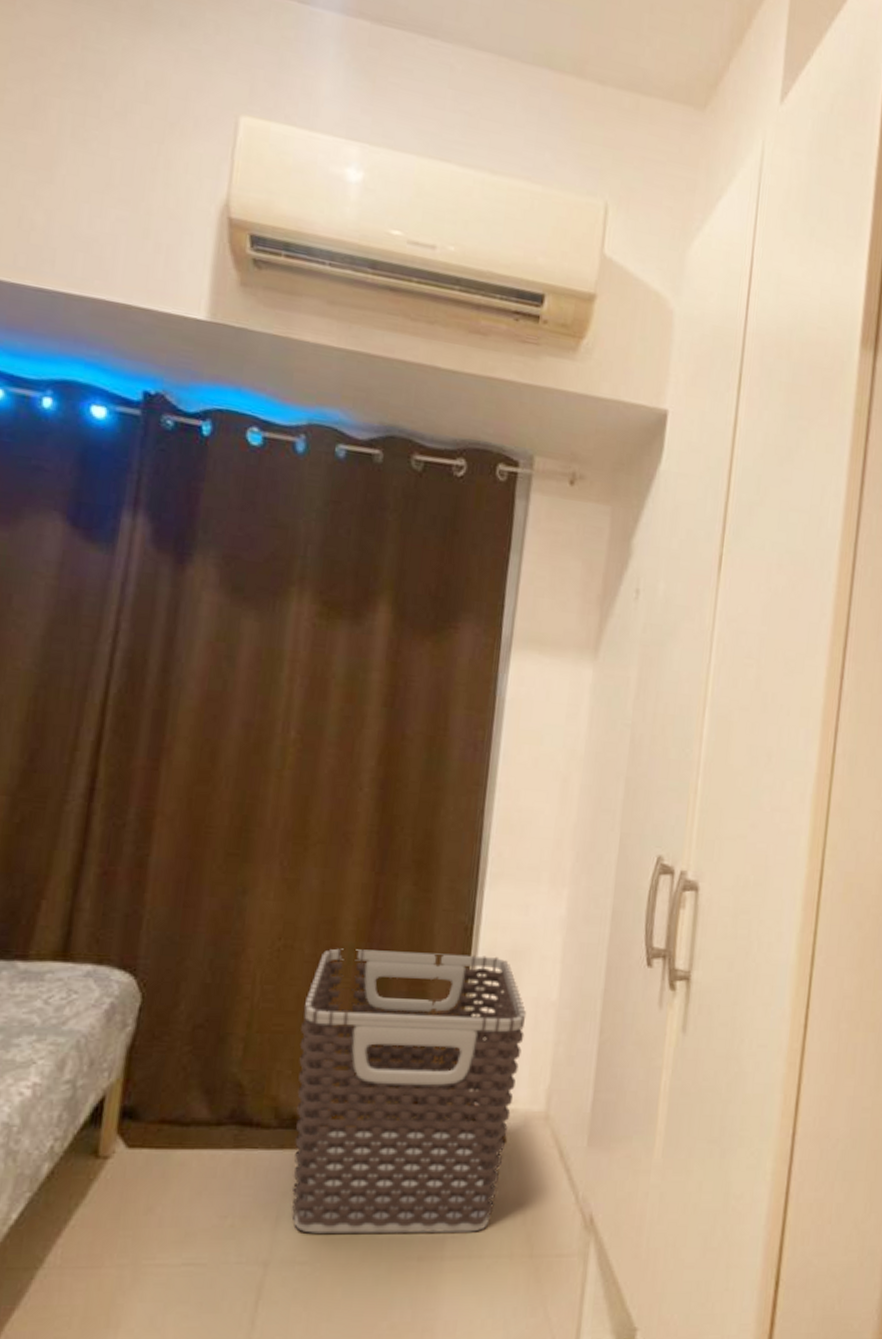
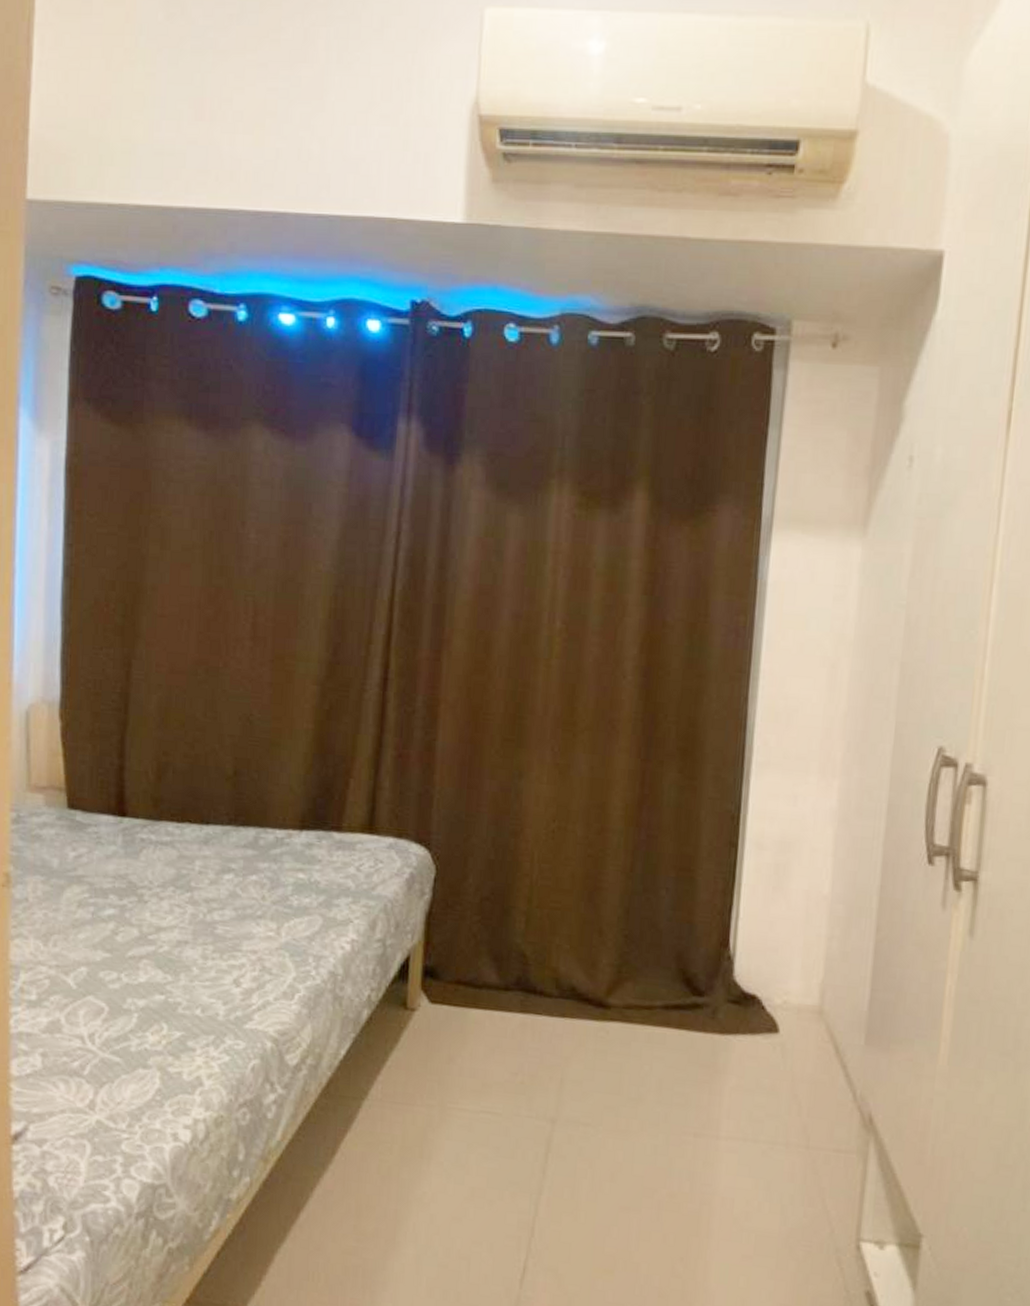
clothes hamper: present [292,948,527,1233] -> none [574,832,798,1117]

